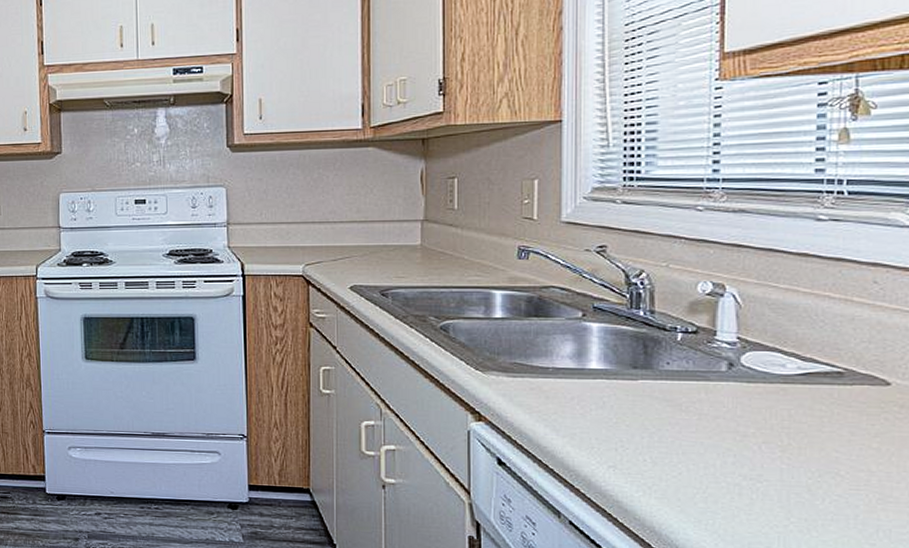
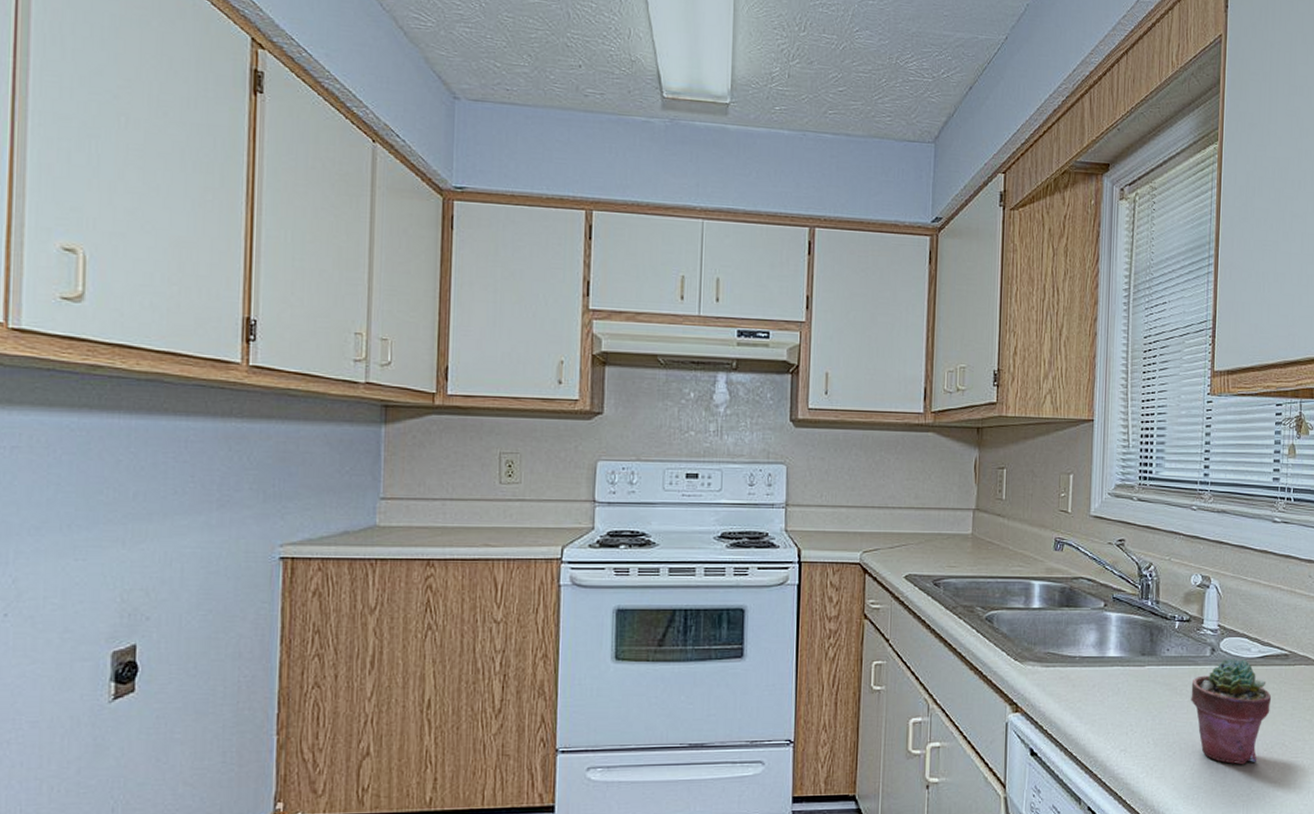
potted succulent: none [701,374,818,493] -> present [1191,658,1272,765]

